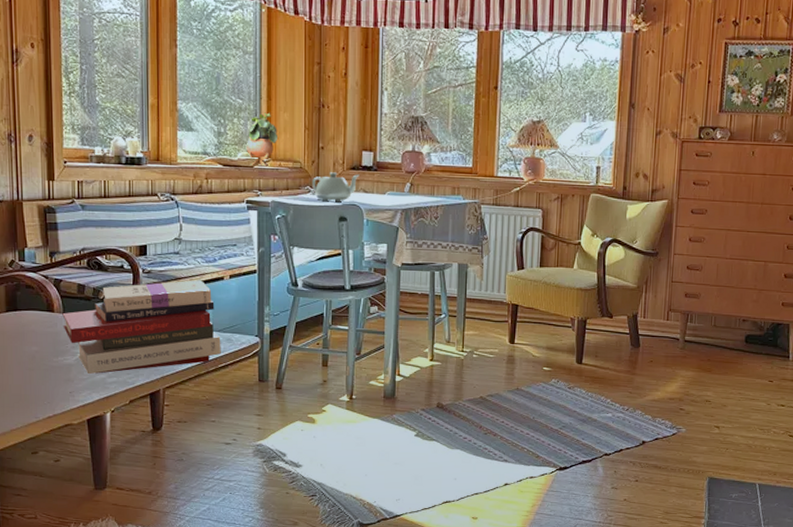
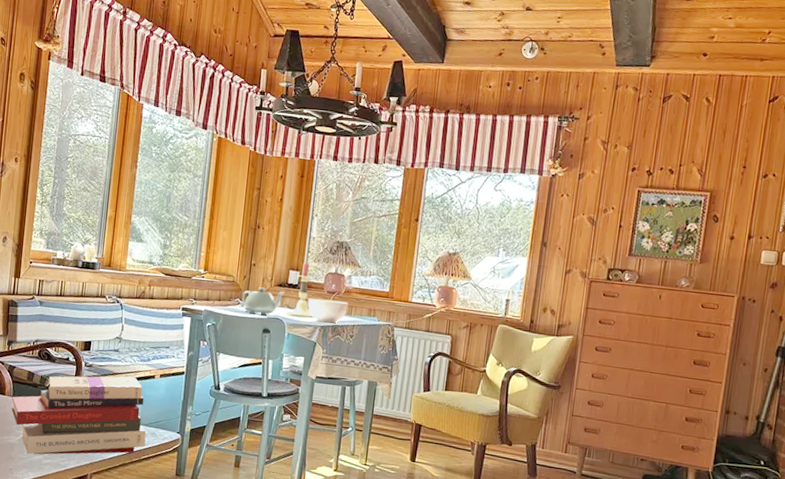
potted plant: present [247,112,277,167] -> none [187,230,216,278]
candlestick: none [363,141,394,202] -> present [286,262,315,319]
bowl: none [386,180,430,206] -> present [308,298,348,324]

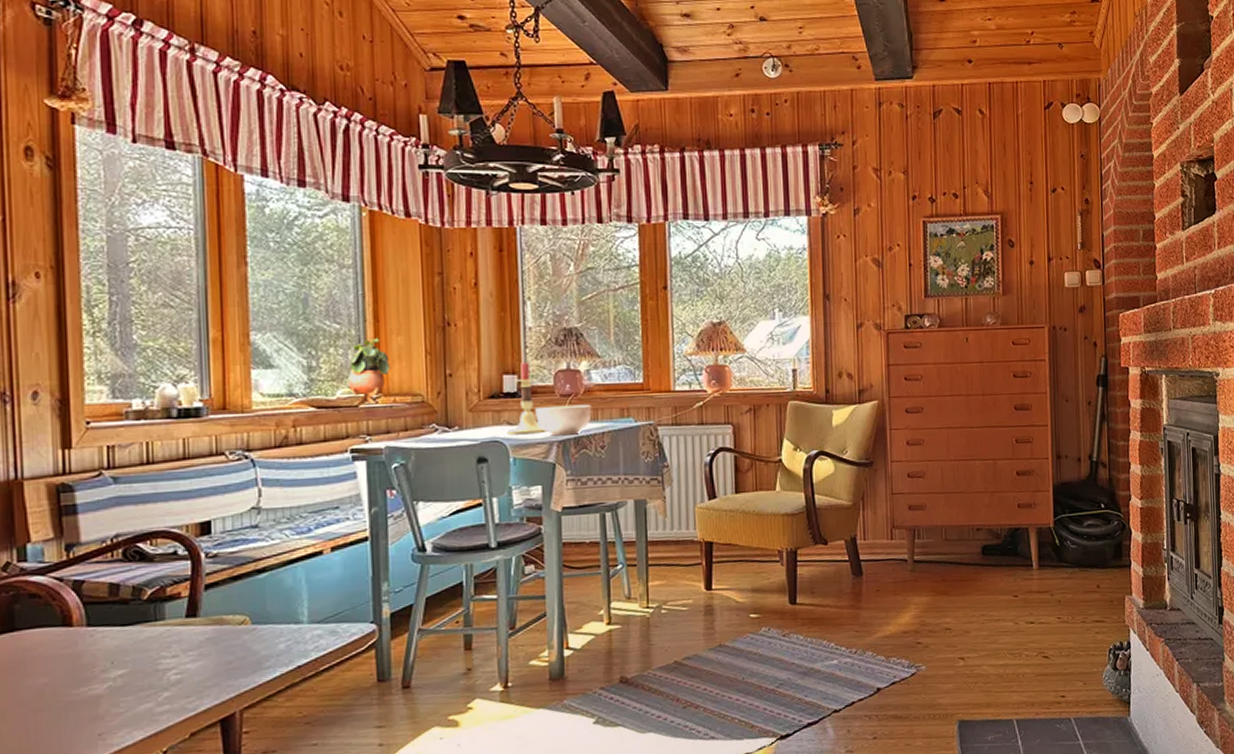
books: present [11,376,147,455] -> none [85,558,323,706]
potted plant: none [187,230,216,278] -> present [348,337,390,405]
teapot: present [239,287,285,315] -> none [437,403,501,441]

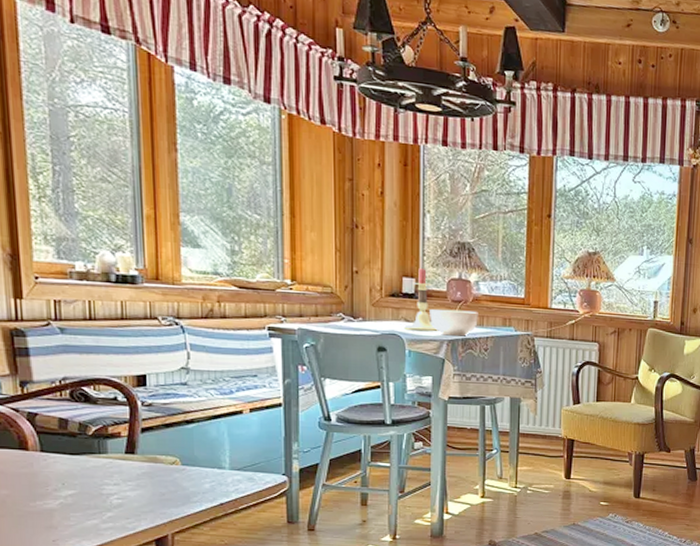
potted plant: present [348,337,390,405] -> none [267,231,303,291]

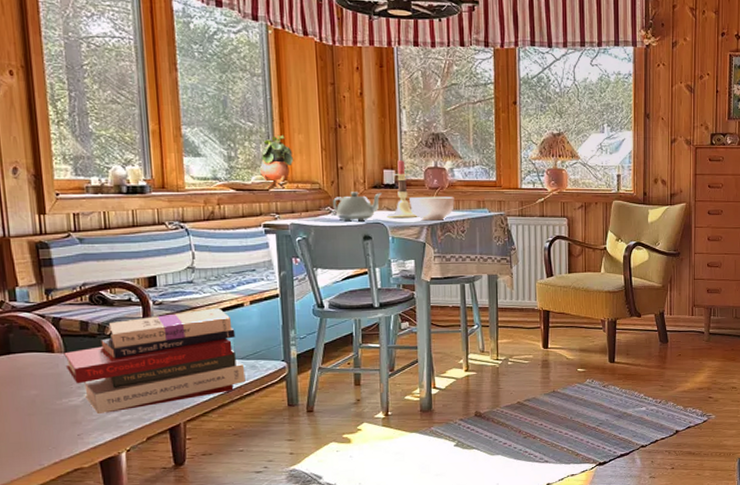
books: none [39,414,242,520] -> present [64,308,246,415]
potted plant: none [267,231,303,291] -> present [260,134,293,189]
teapot: none [343,298,400,331] -> present [331,192,382,222]

